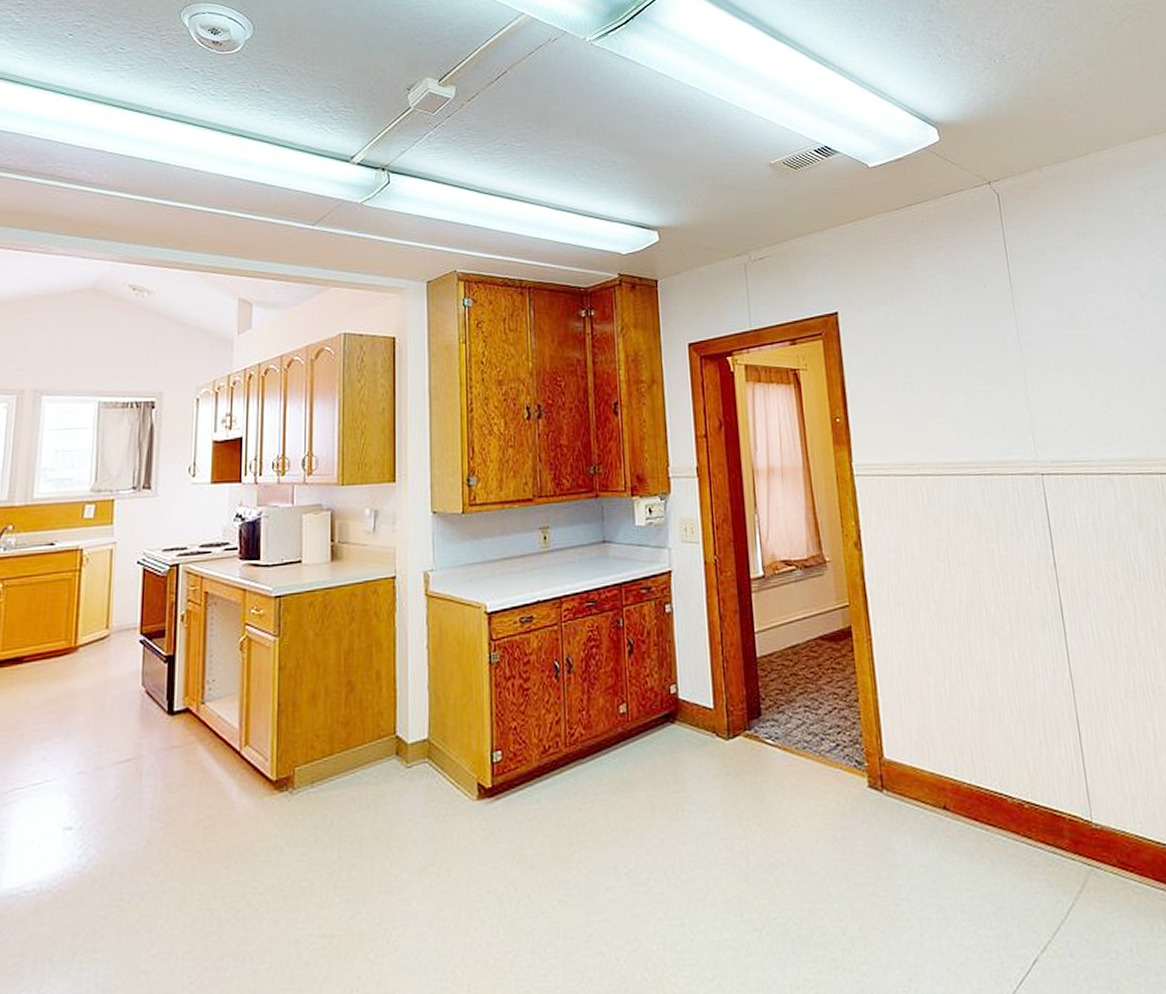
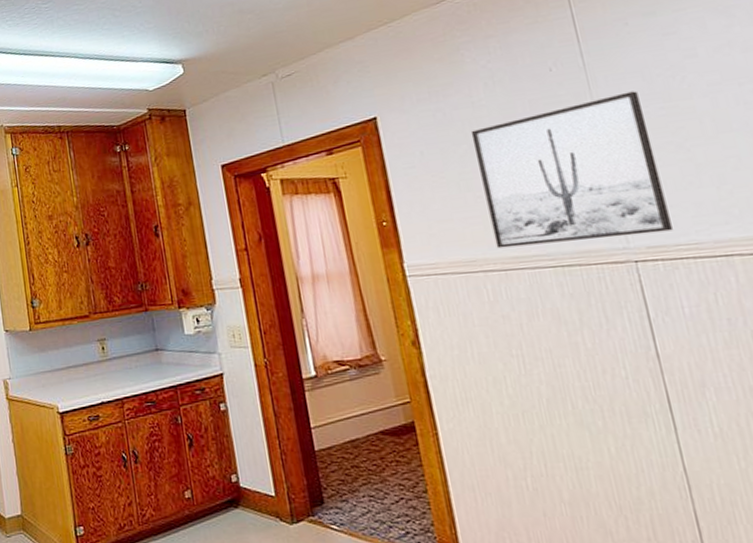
wall art: none [917,316,1071,453] -> present [470,91,673,249]

